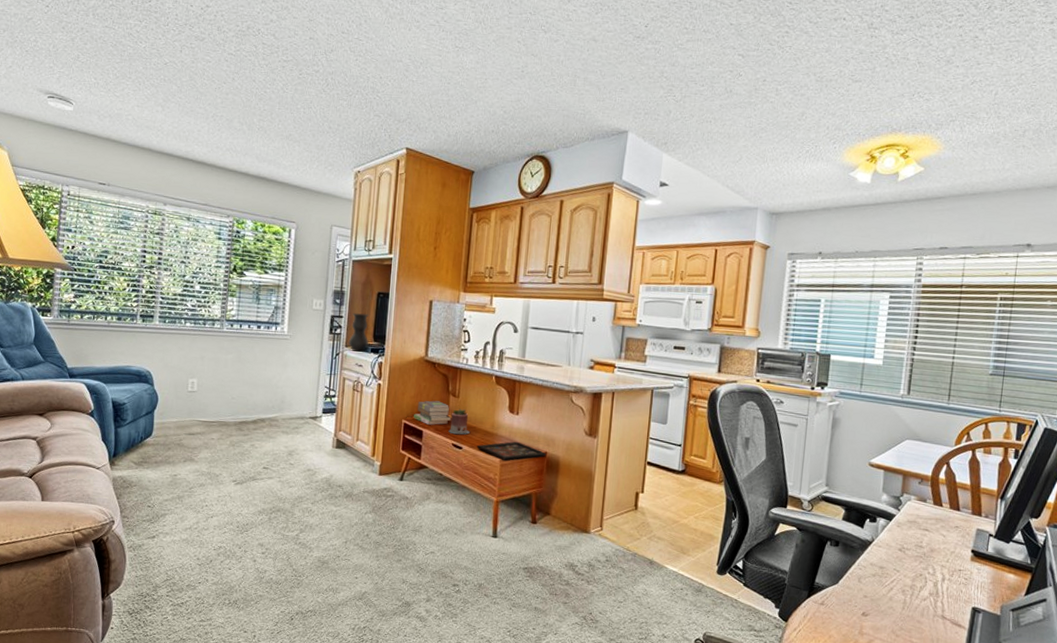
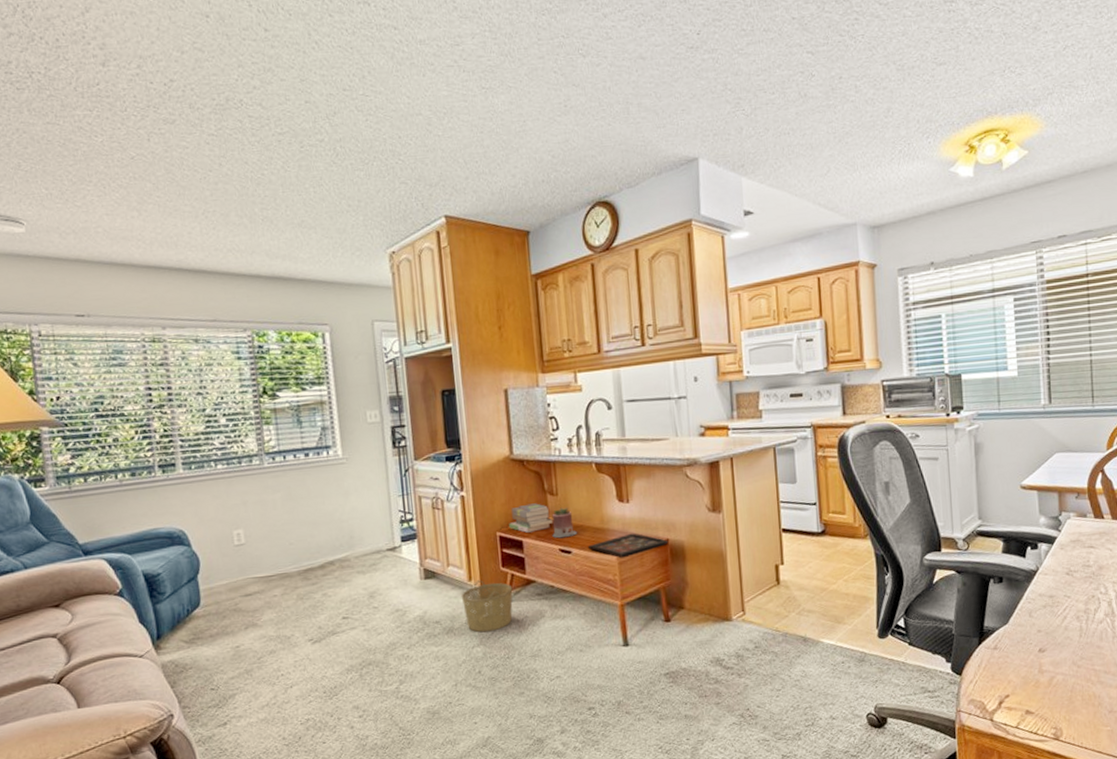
vase: present [348,312,369,352] -> none [416,417,442,464]
basket: none [363,457,408,503] -> present [461,580,513,633]

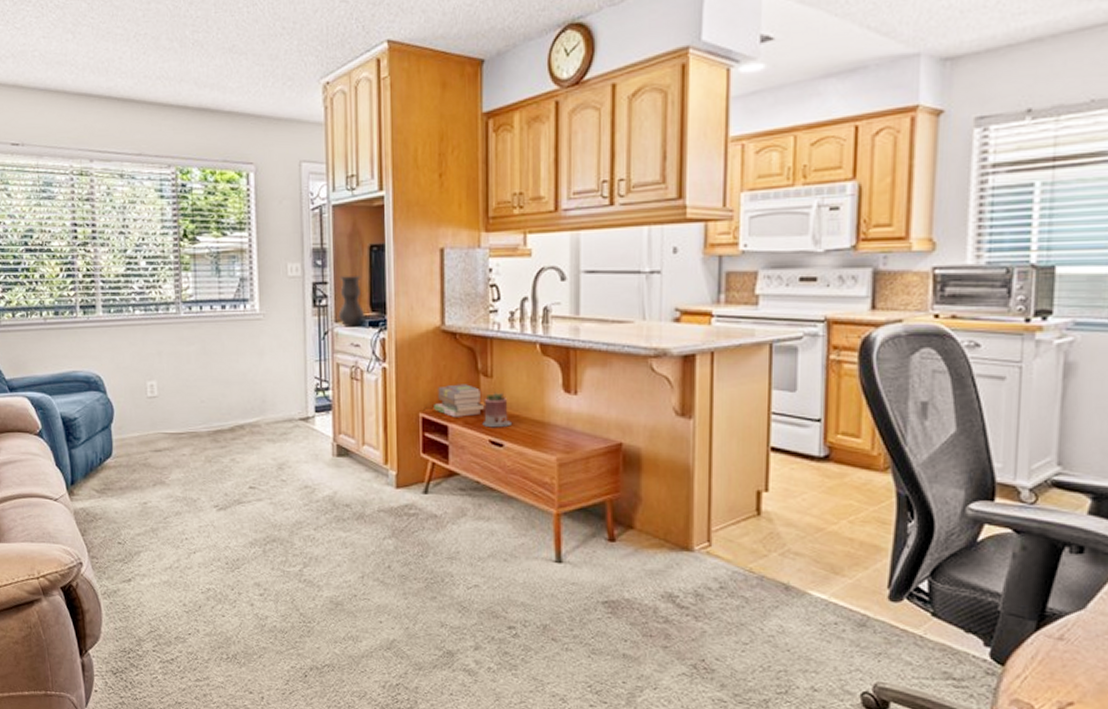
vase: none [416,417,442,464] -> present [338,274,365,327]
basket: present [461,580,513,633] -> none [375,464,433,524]
decorative tray: present [587,533,669,557] -> none [522,431,622,458]

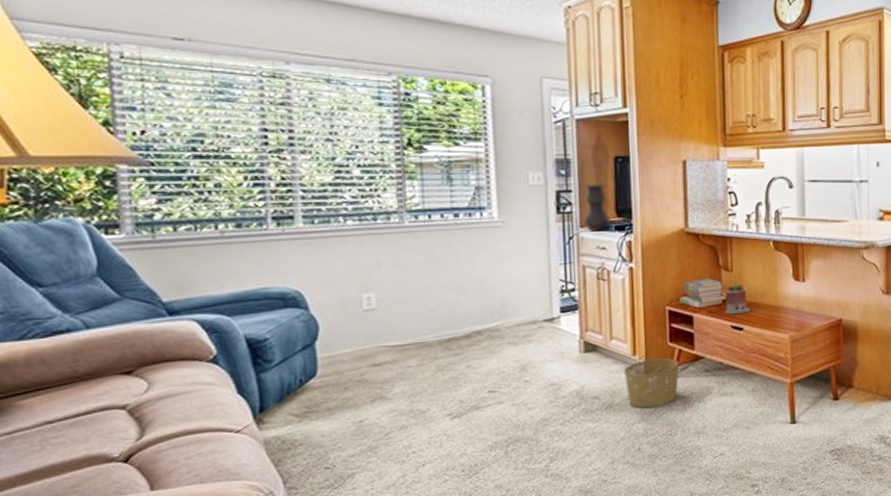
basket: none [375,464,433,524] -> present [623,354,680,409]

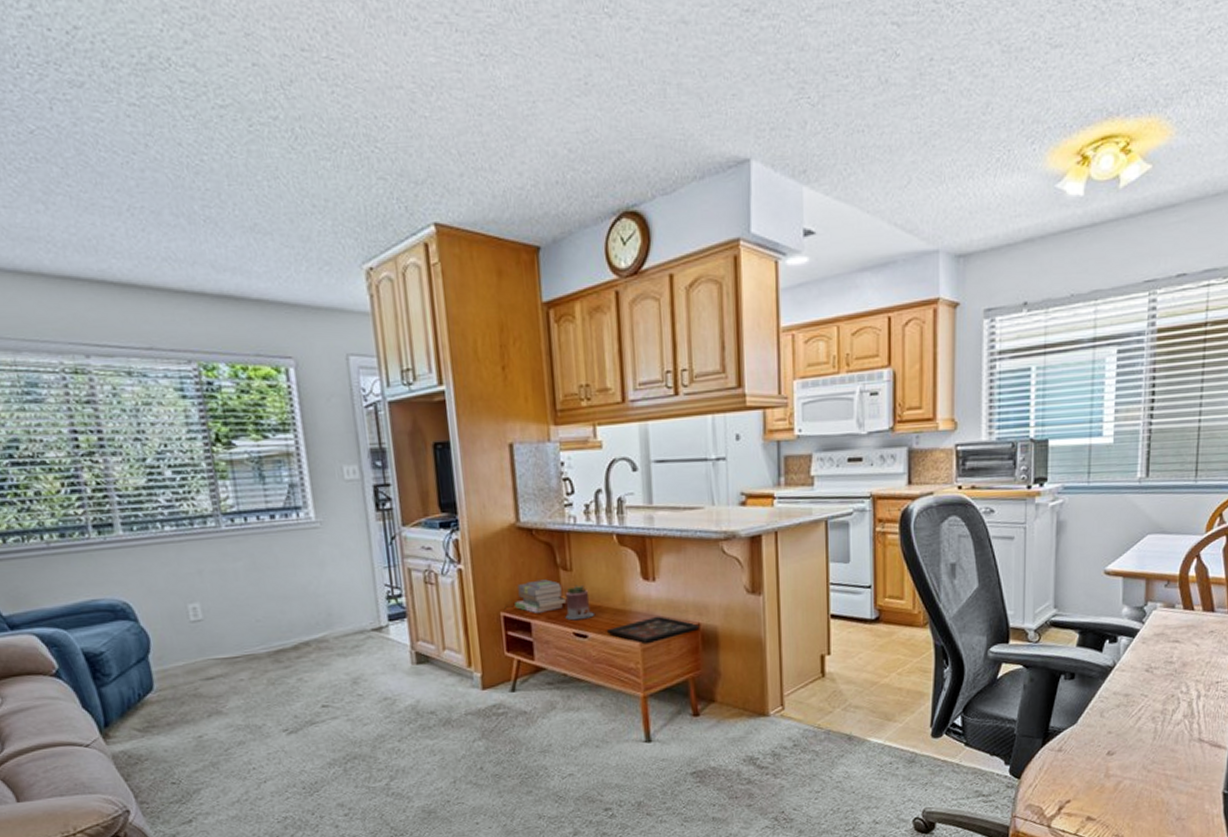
vase: present [583,183,611,232] -> none [403,474,435,530]
basket: present [623,354,680,409] -> none [459,666,520,725]
decorative tray: none [760,312,842,336] -> present [606,616,700,643]

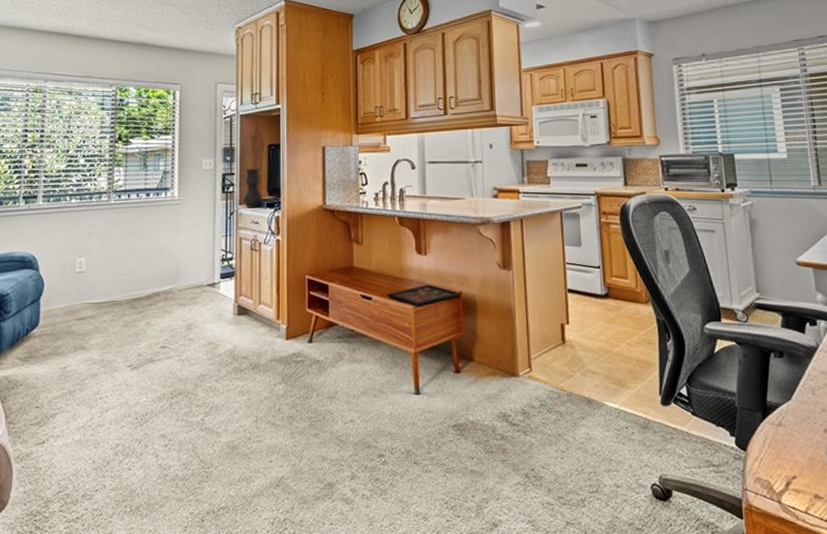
vase: none [403,474,435,530] -> present [242,167,264,208]
books: present [515,579,567,613] -> none [317,250,357,277]
succulent planter: present [565,585,594,621] -> none [355,256,378,285]

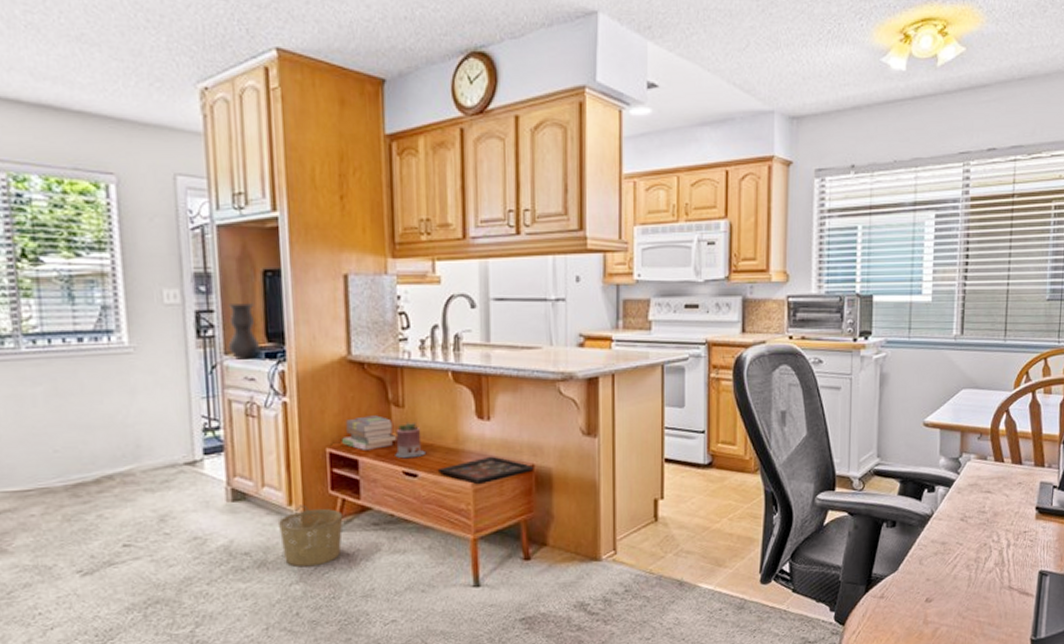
basket: none [268,319,316,371] -> present [277,504,343,568]
books: none [317,250,357,277] -> present [342,415,397,450]
succulent planter: none [355,256,378,285] -> present [395,422,425,459]

